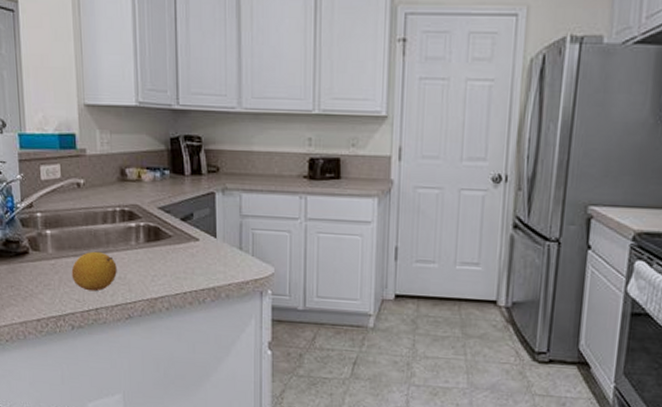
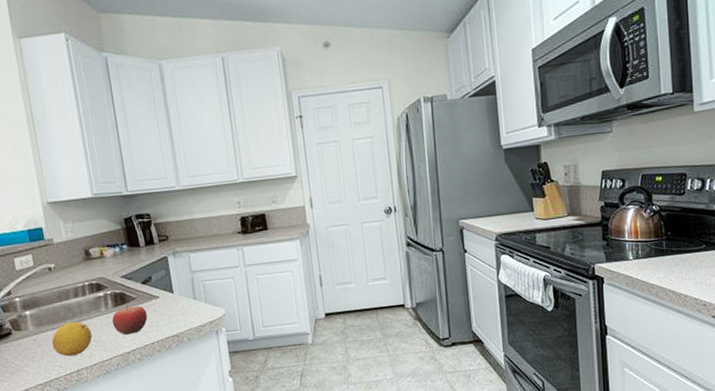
fruit: none [141,241,183,278] -> present [111,303,148,335]

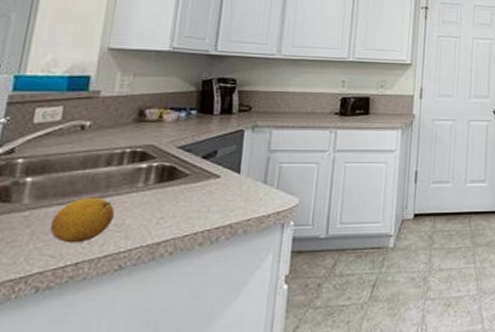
fruit: present [111,303,148,335] -> none [147,180,199,220]

